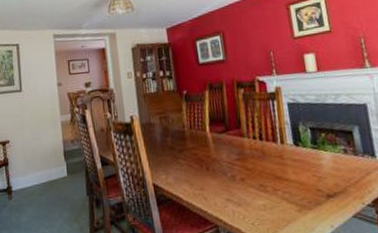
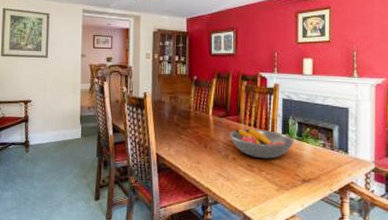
fruit bowl: none [232,141,310,176] -> present [229,129,295,159]

